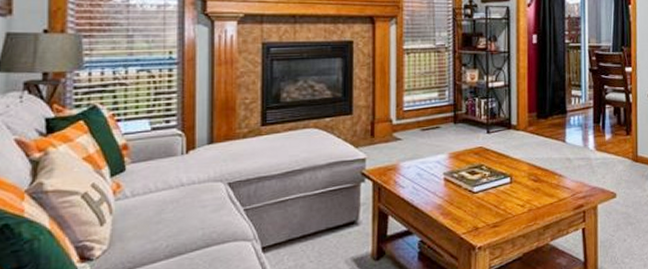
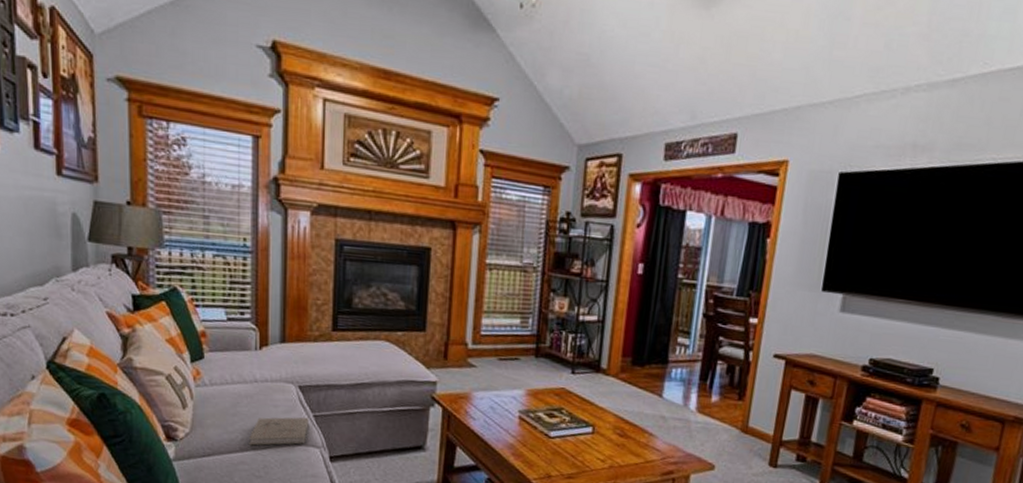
book: none [175,212,239,251] -> present [249,417,309,446]

